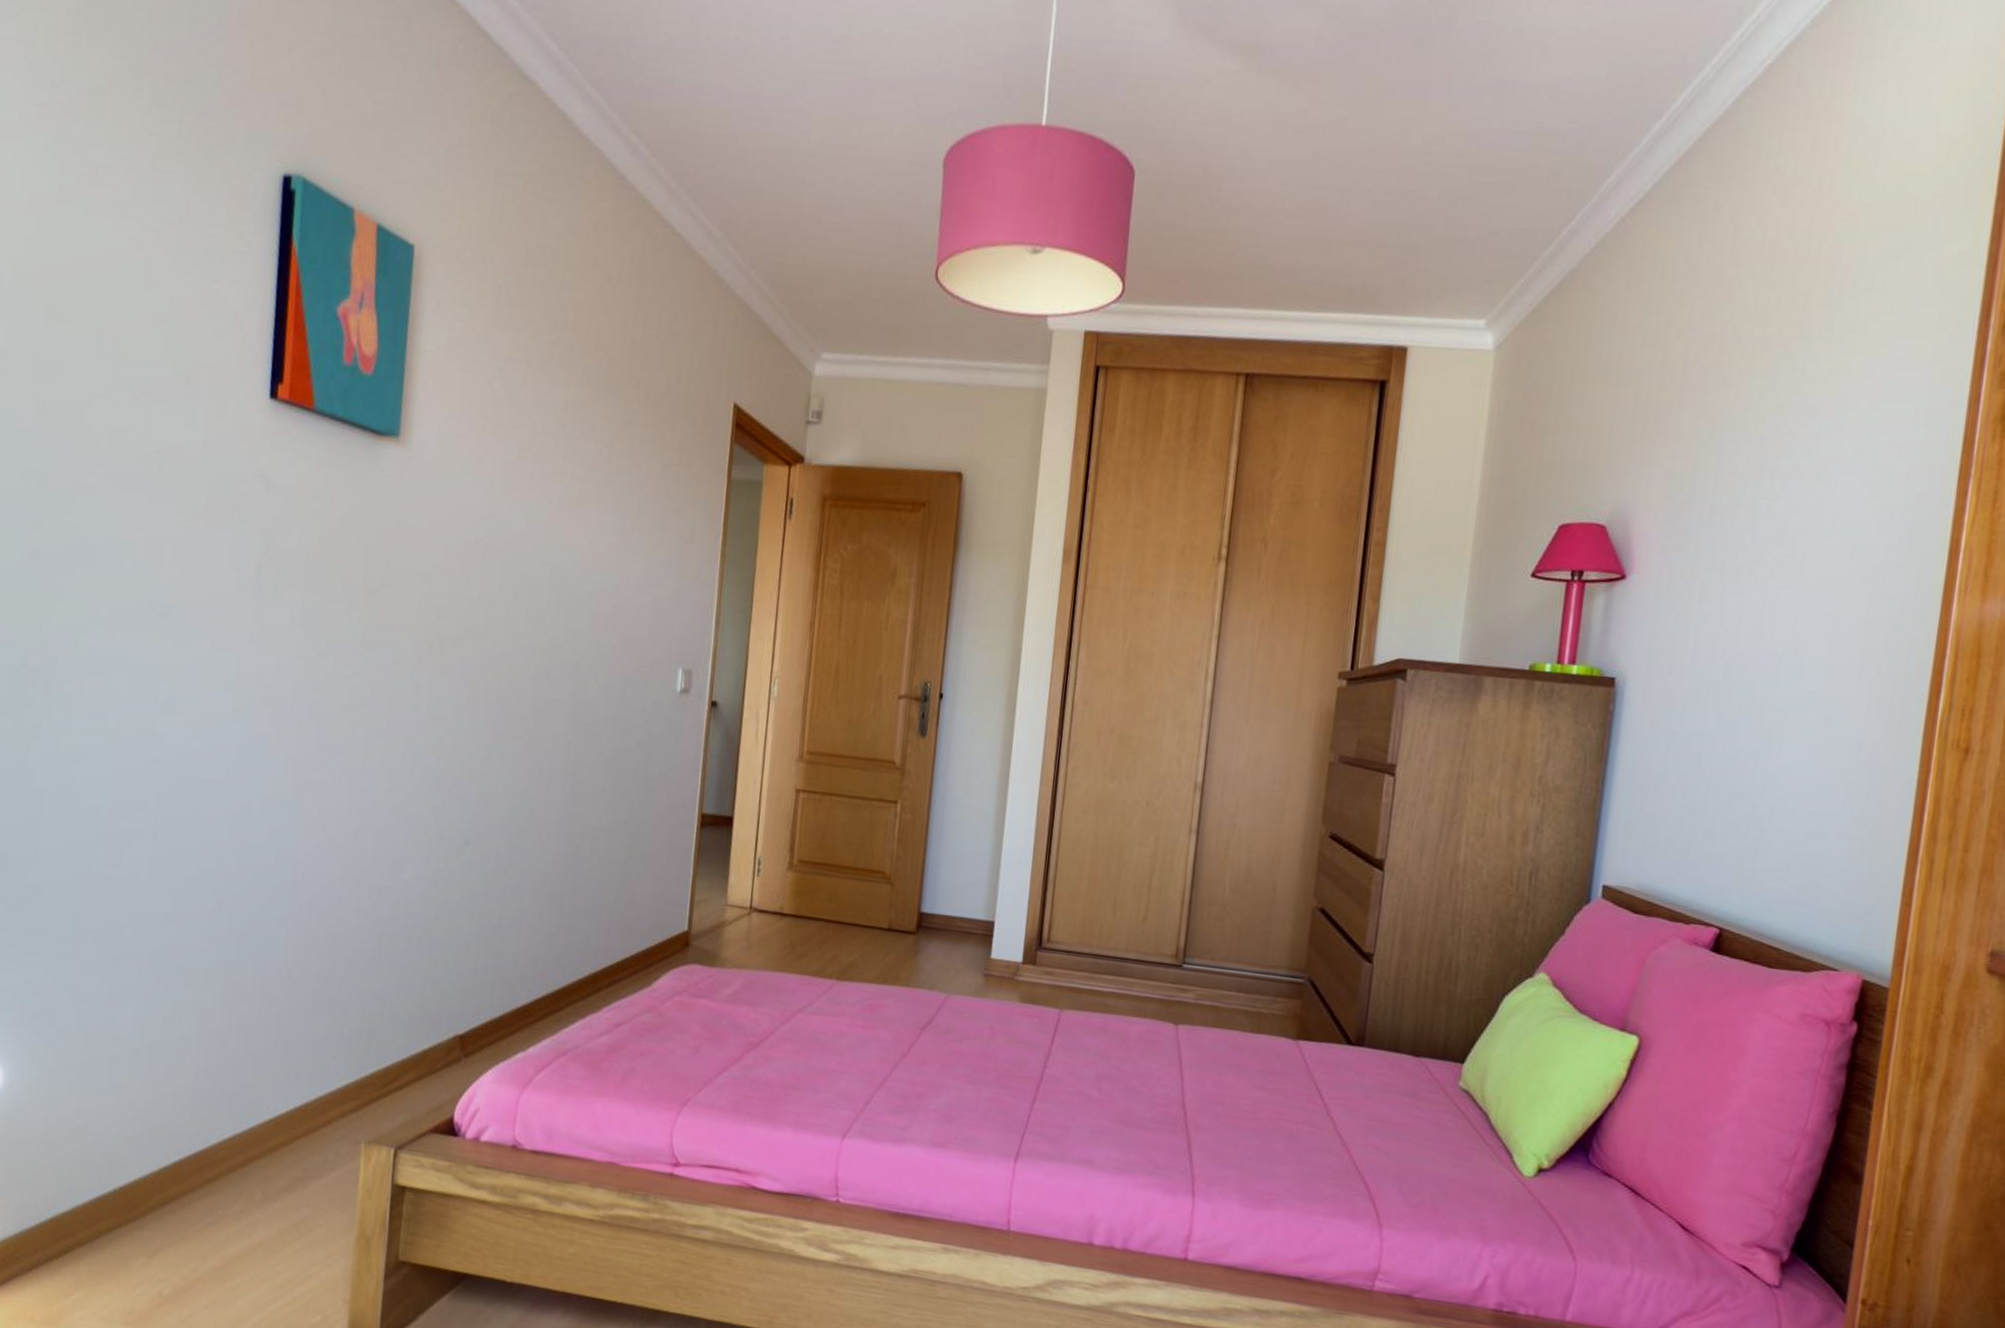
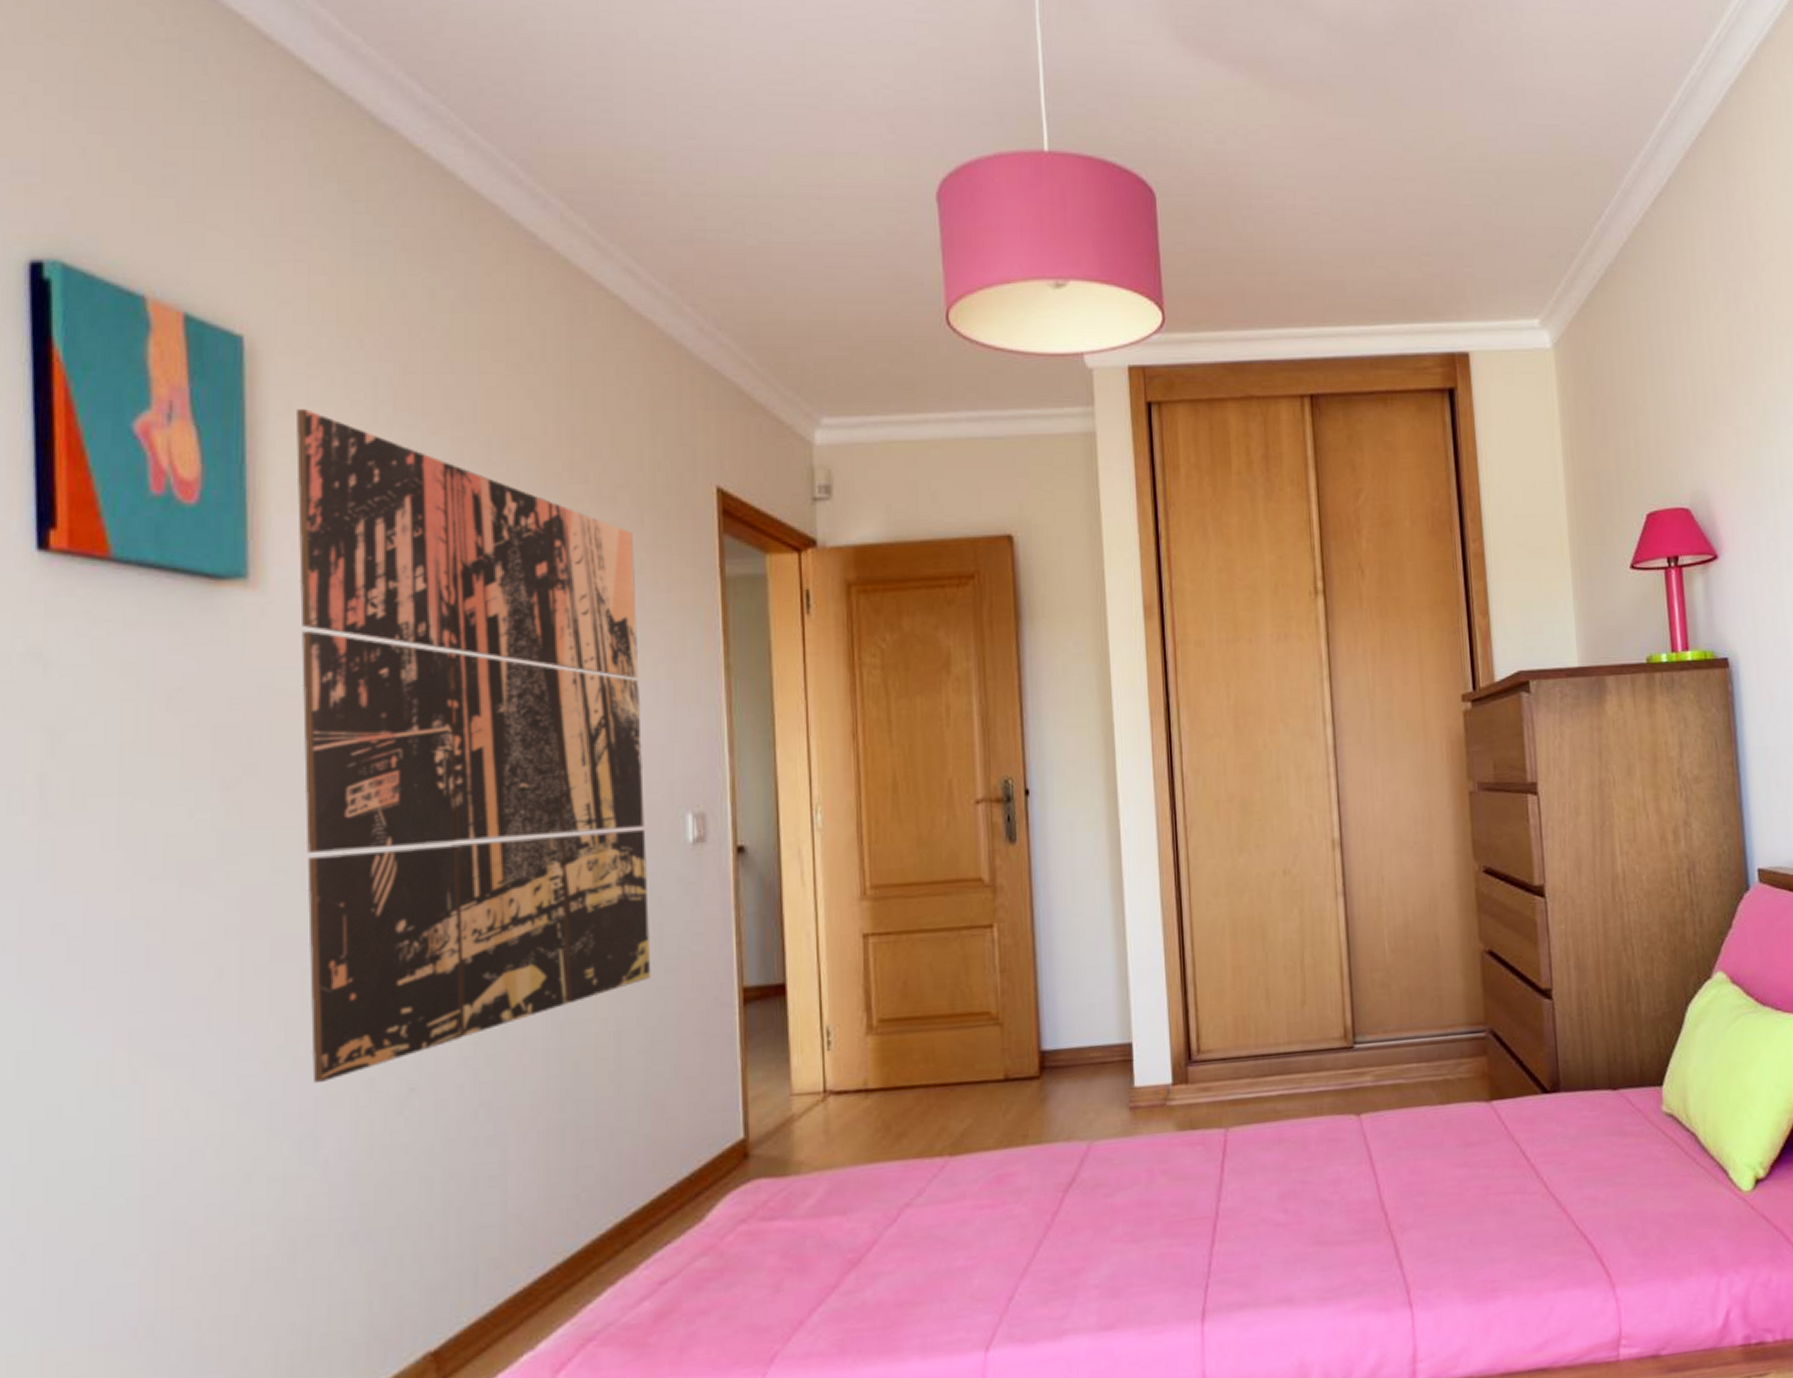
wall art: none [404,307,667,825] -> present [296,409,651,1084]

